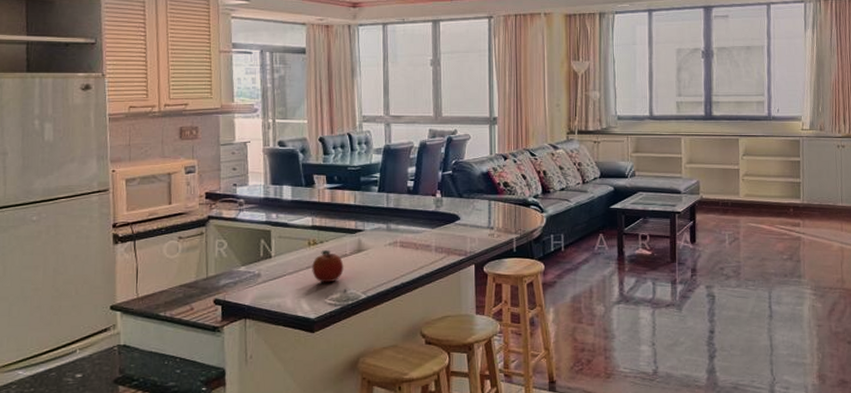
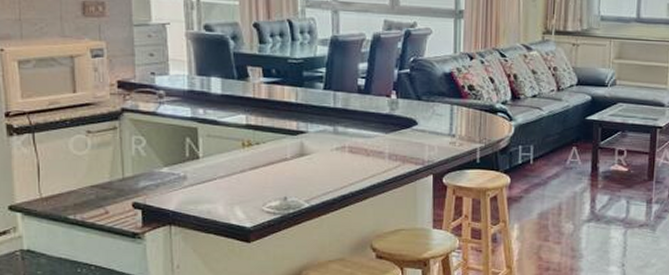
fruit: present [312,250,344,283] -> none [247,153,284,189]

